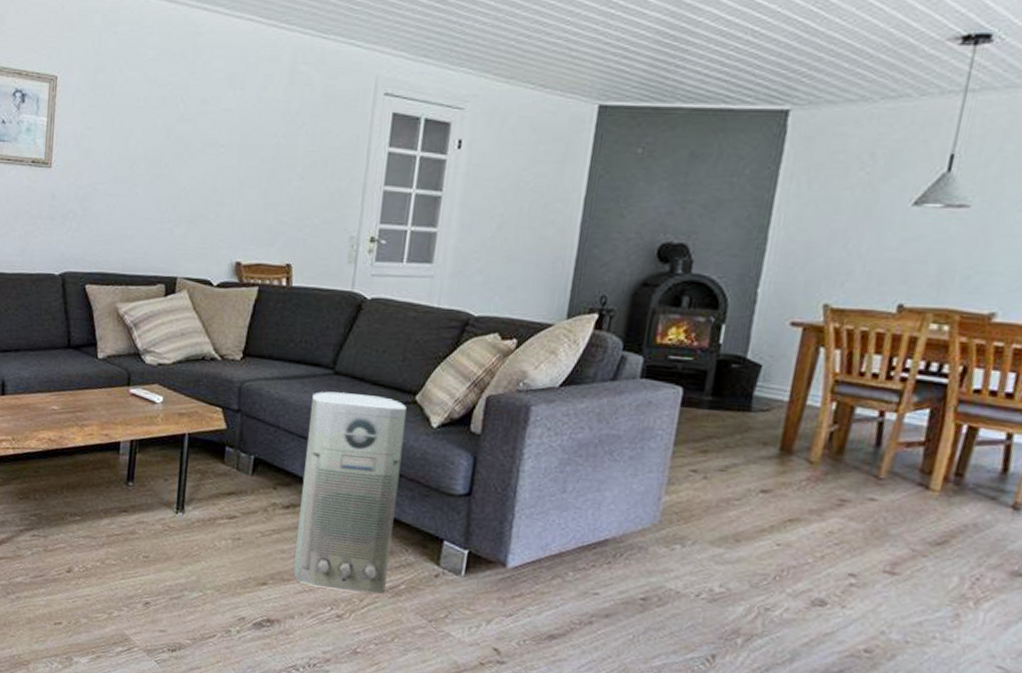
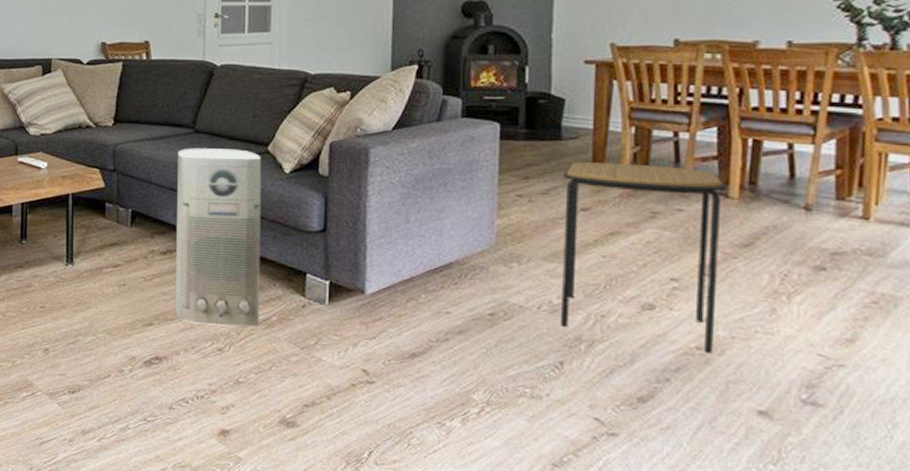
side table: none [719,437,930,659] -> present [561,162,727,355]

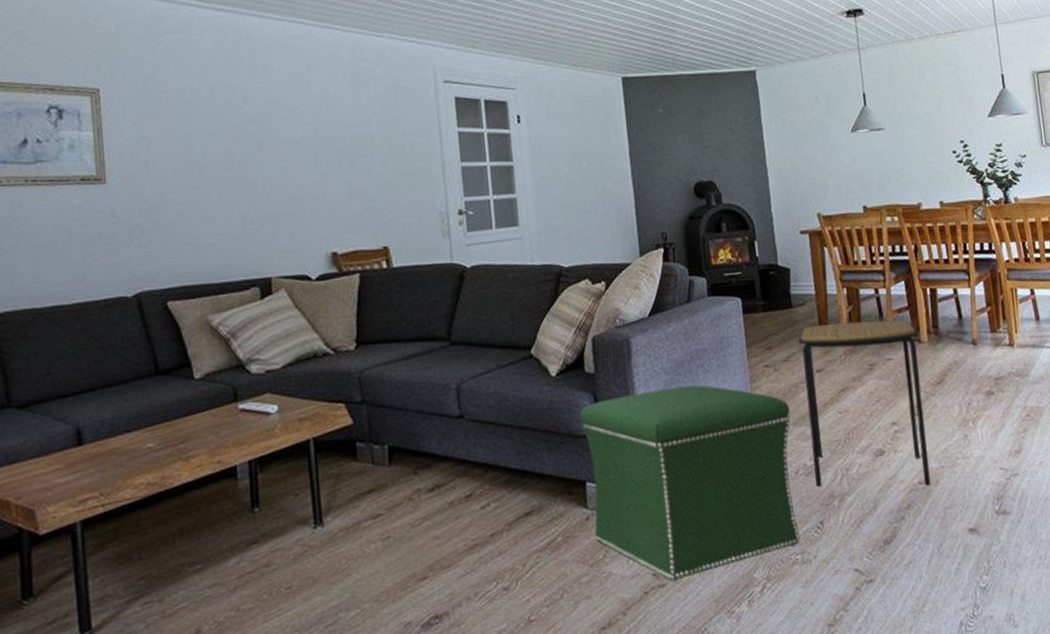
air purifier: present [175,148,262,327] -> none [434,357,544,566]
ottoman: none [308,201,541,383] -> present [579,385,801,583]

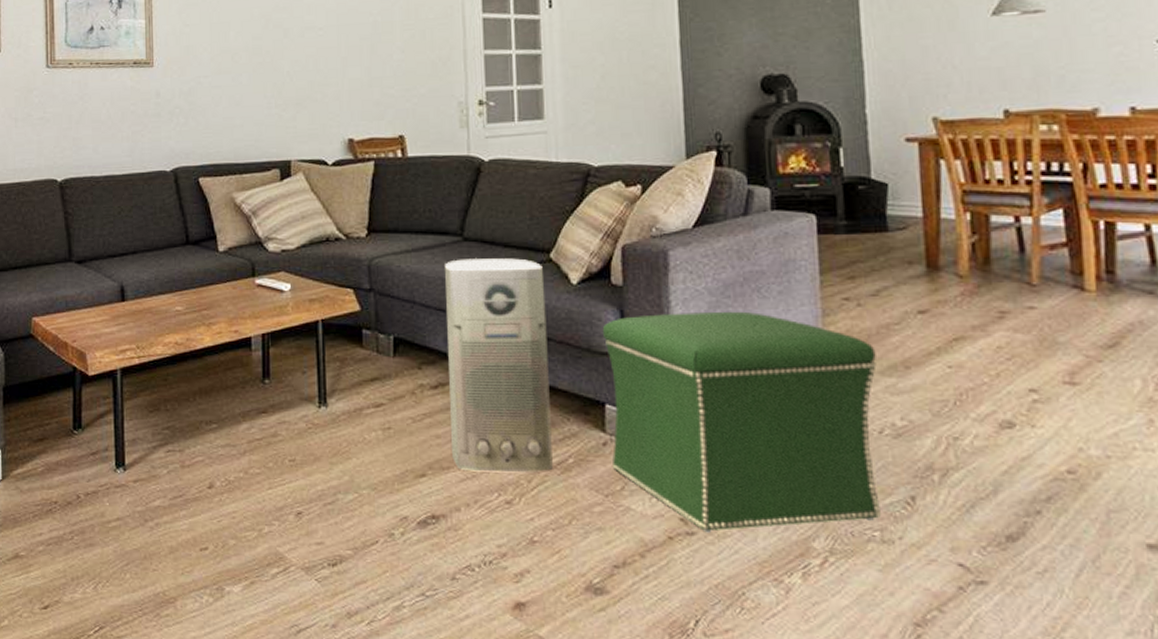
air purifier: none [434,357,544,566] -> present [444,258,553,473]
side table: present [798,320,931,488] -> none [893,256,1087,479]

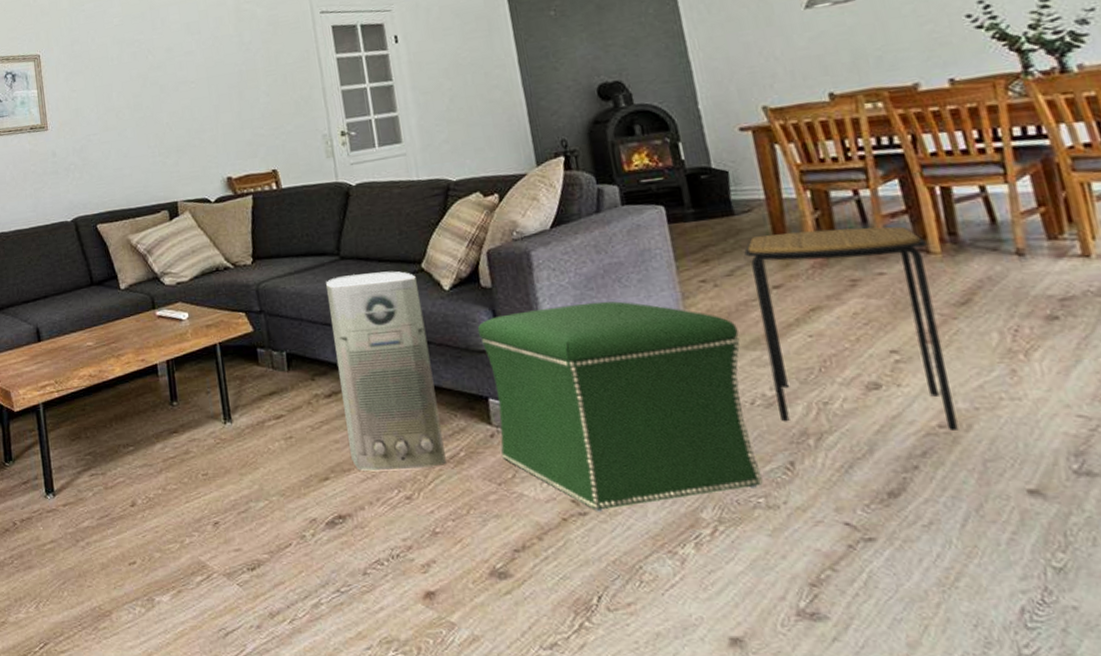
side table: none [893,256,1087,479] -> present [744,226,959,432]

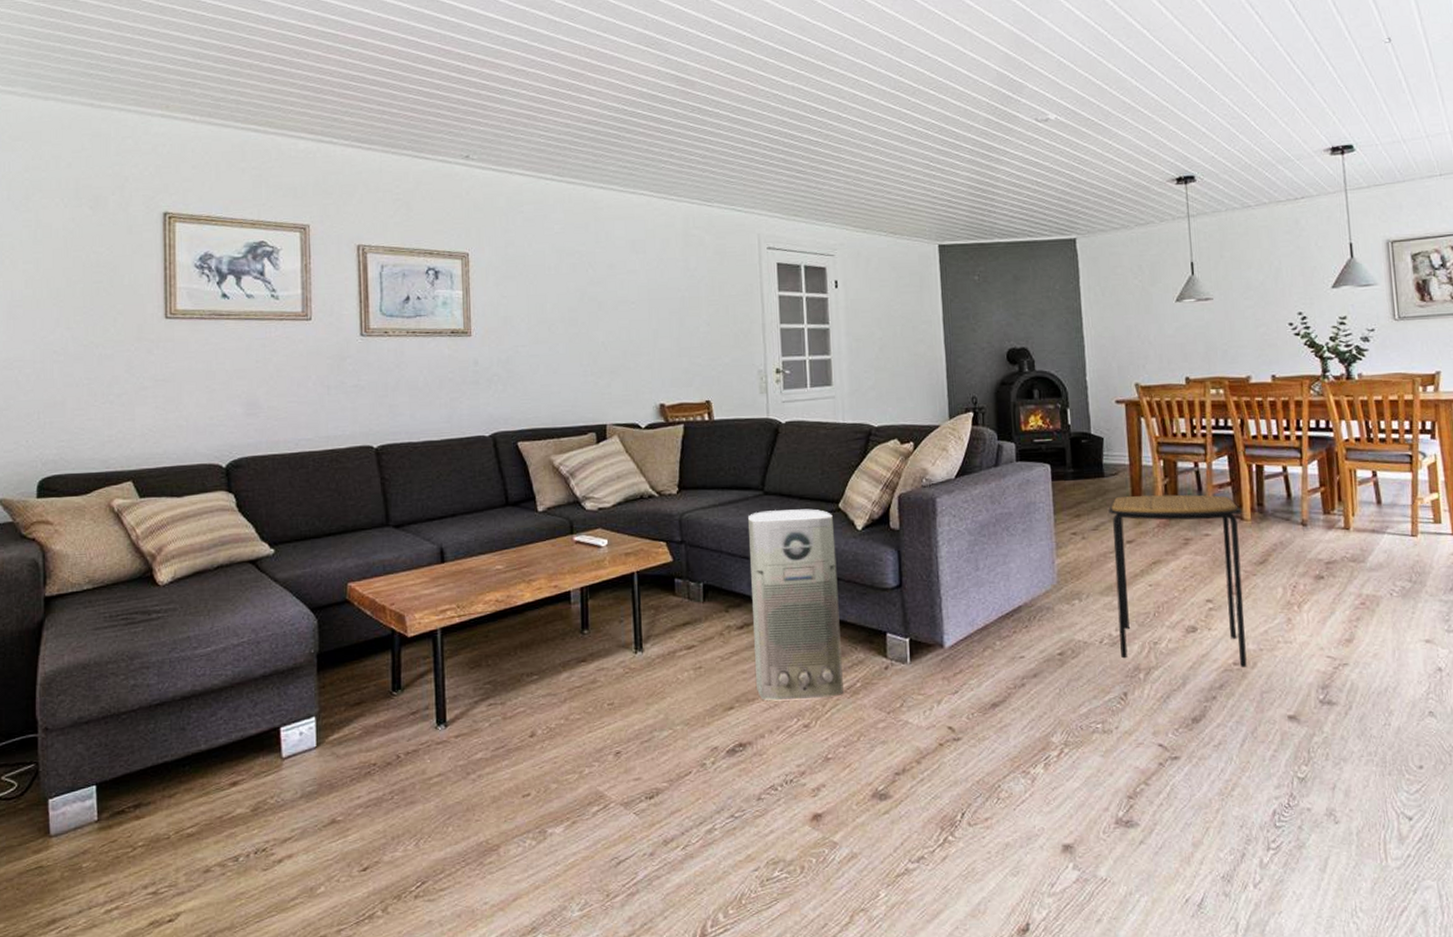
ottoman: present [477,301,763,512] -> none [883,547,1102,737]

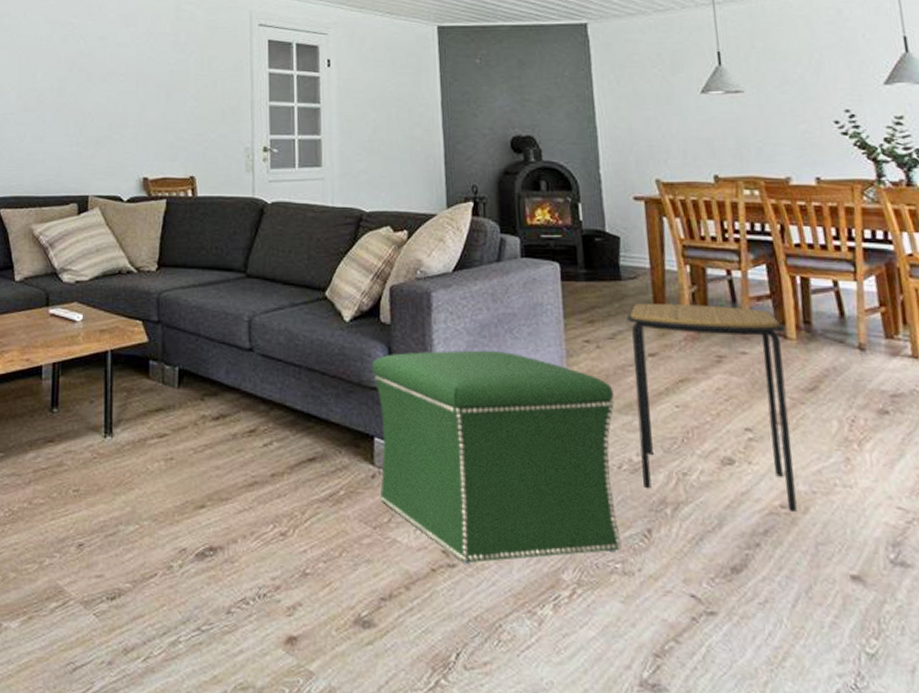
air purifier: present [747,509,844,701] -> none [228,295,325,505]
ottoman: none [883,547,1102,737] -> present [372,350,621,565]

